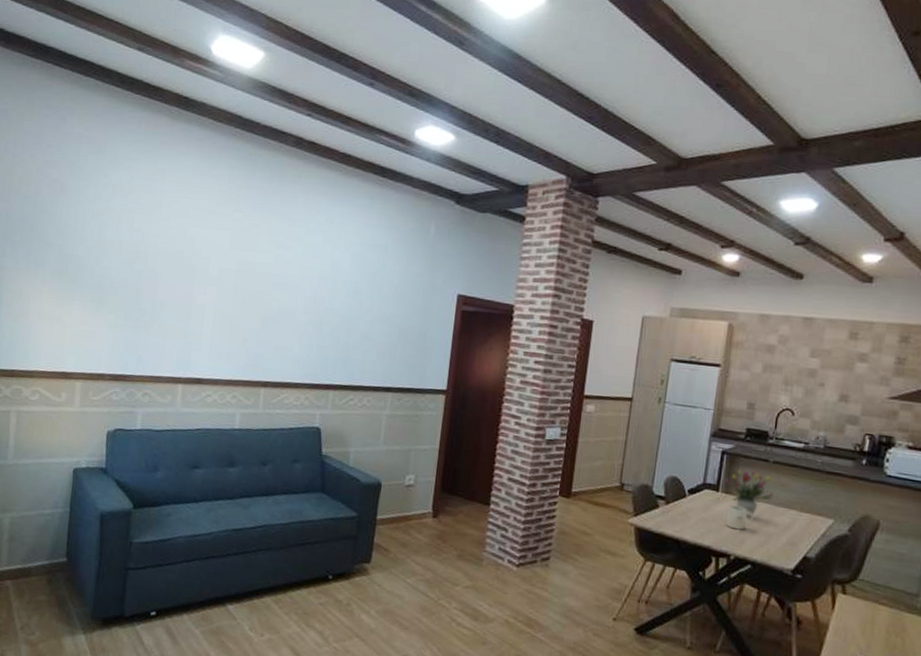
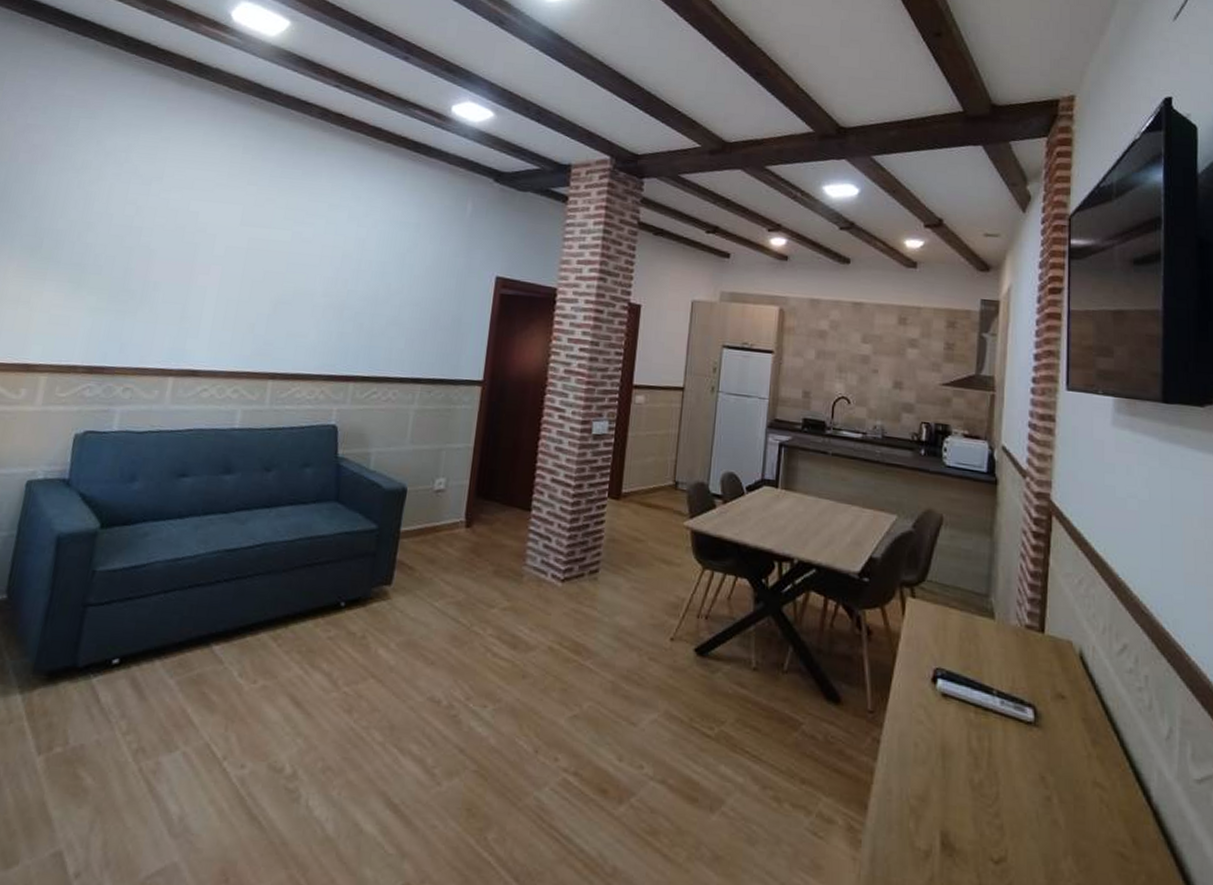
flower arrangement: present [725,469,773,518] -> none [784,462,834,517]
mug: present [725,505,754,530] -> none [787,503,816,530]

